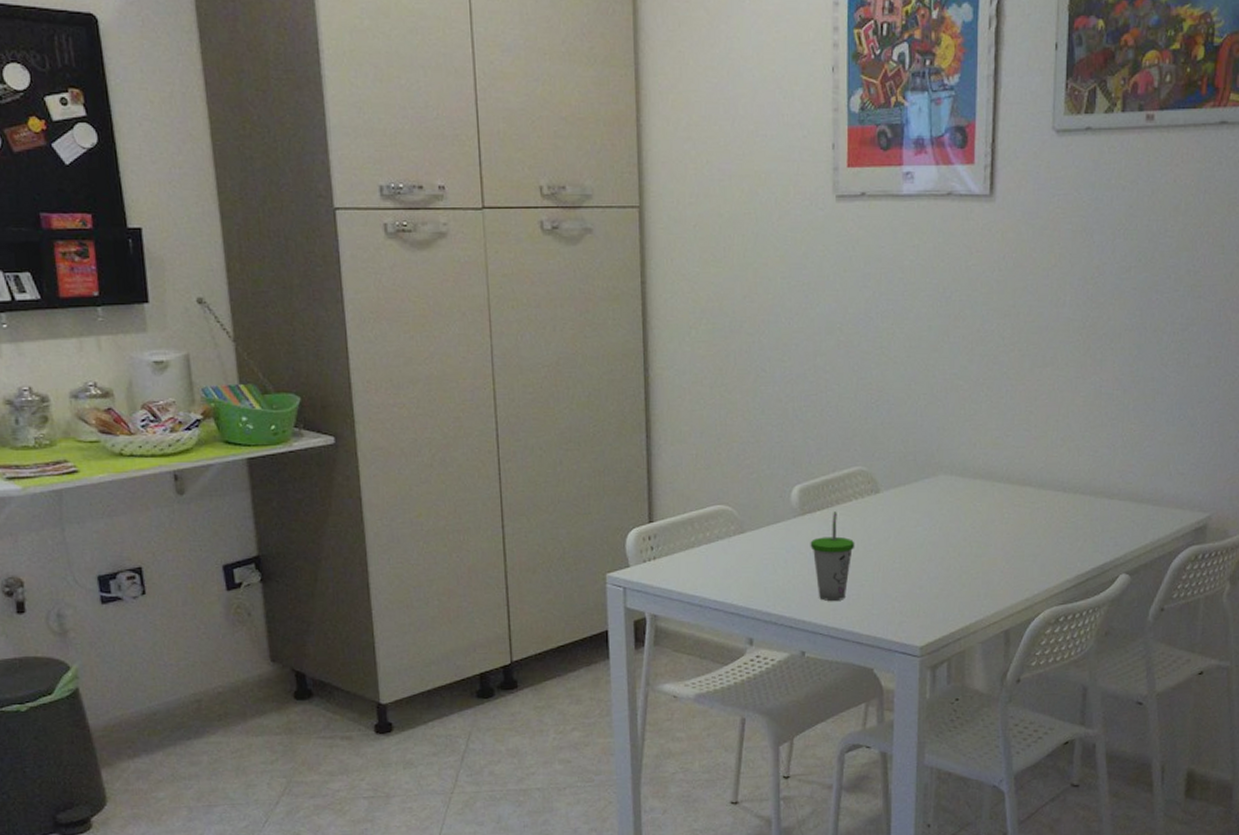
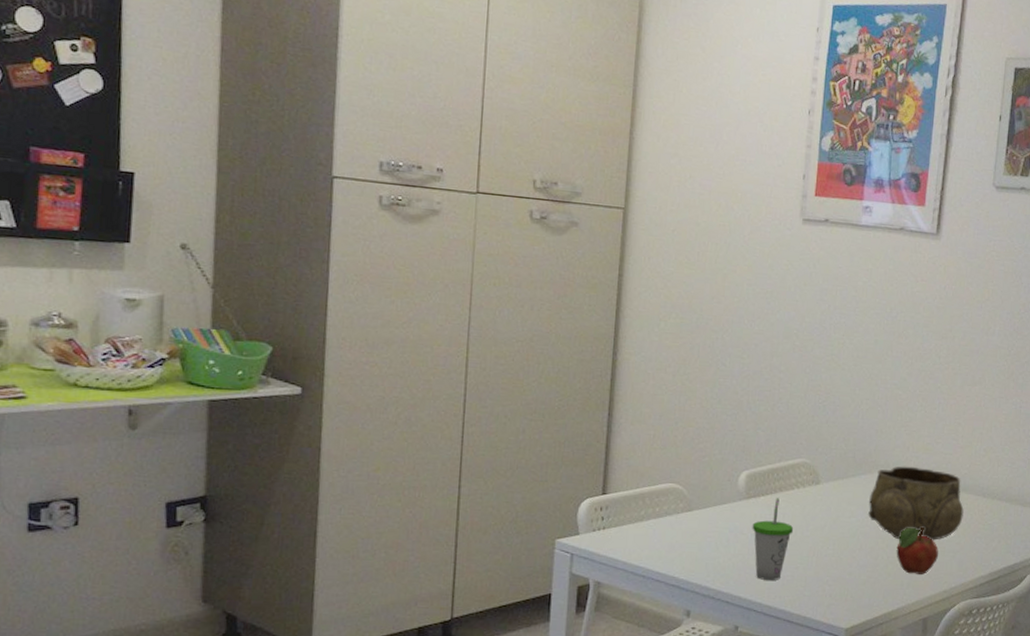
decorative bowl: none [934,464,1042,547] -> present [867,466,964,541]
fruit: none [969,530,1016,583] -> present [896,526,938,574]

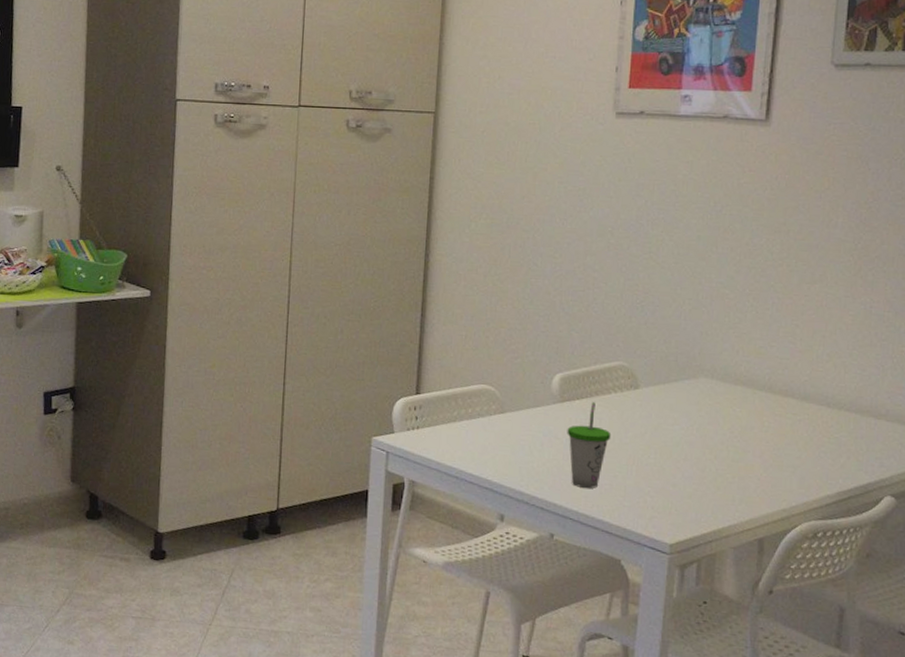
decorative bowl: present [867,466,964,541] -> none [692,371,805,453]
fruit: present [896,526,938,574] -> none [726,437,775,490]

